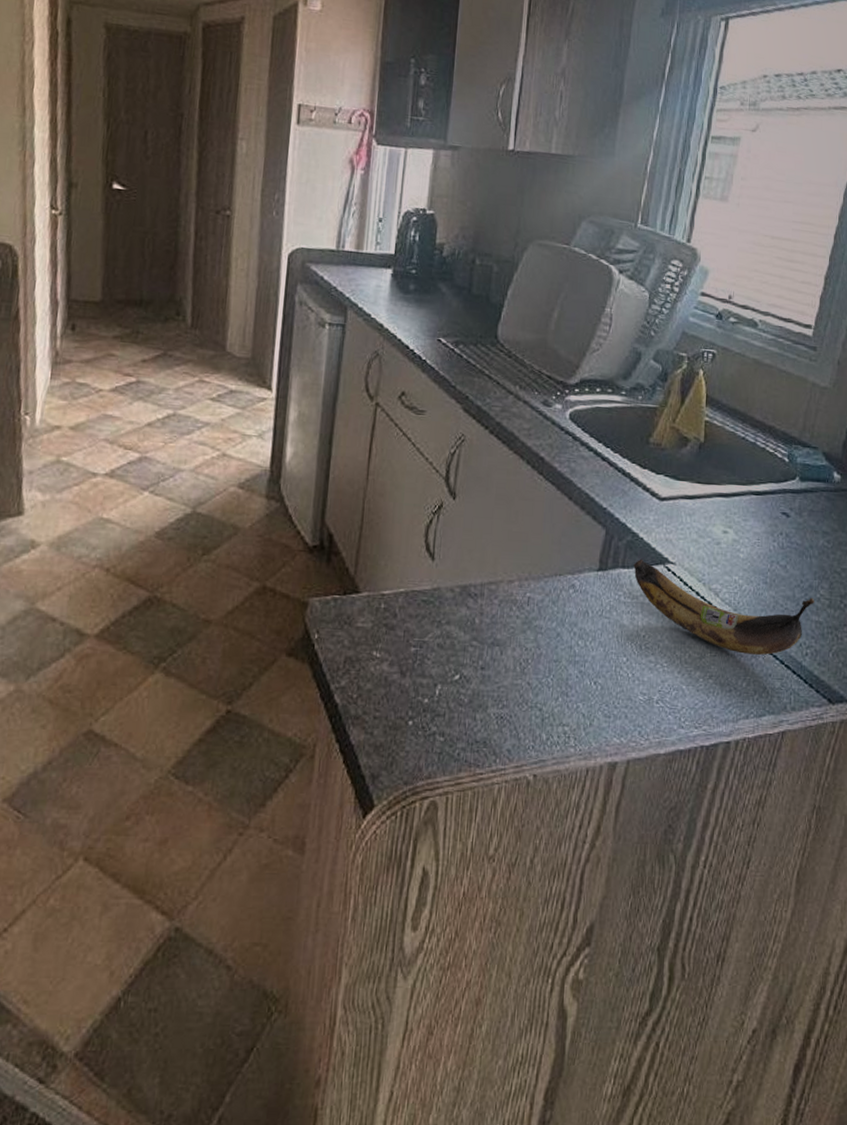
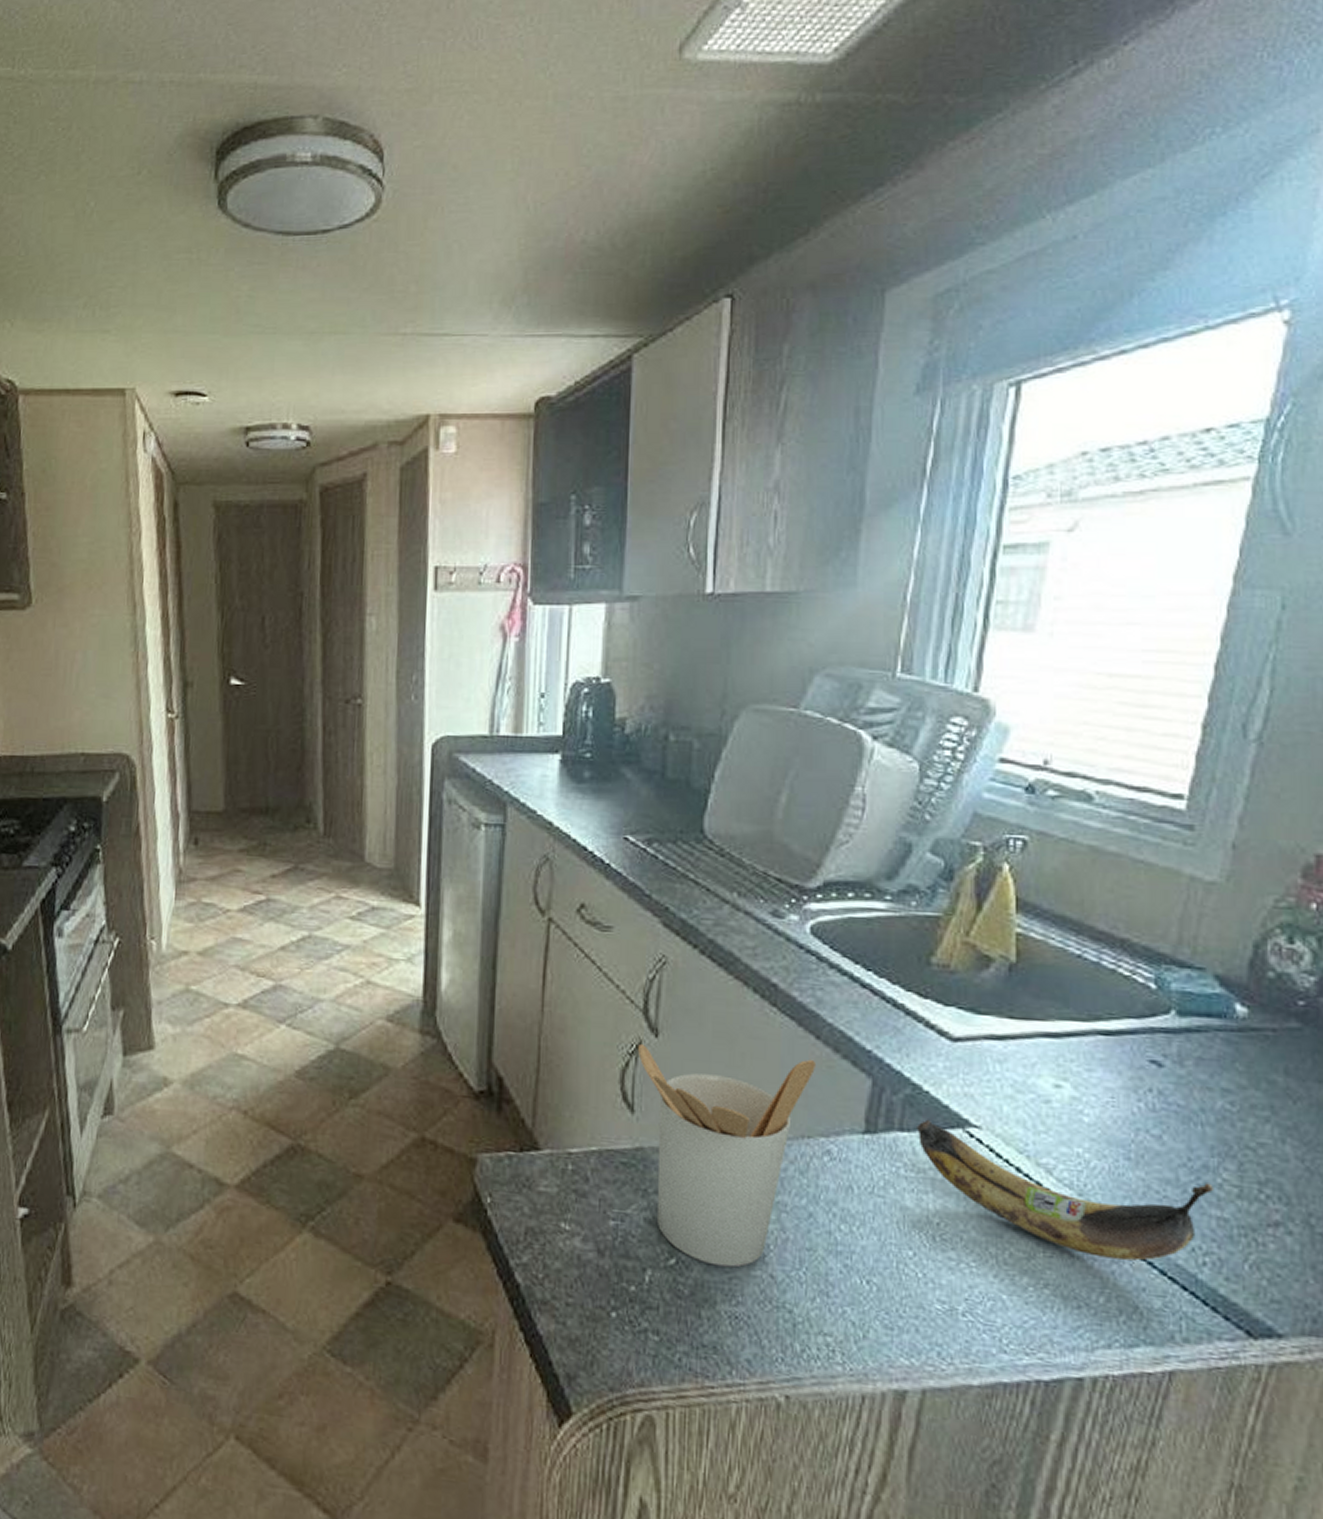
utensil holder: none [439,505,568,679] -> present [637,1044,815,1268]

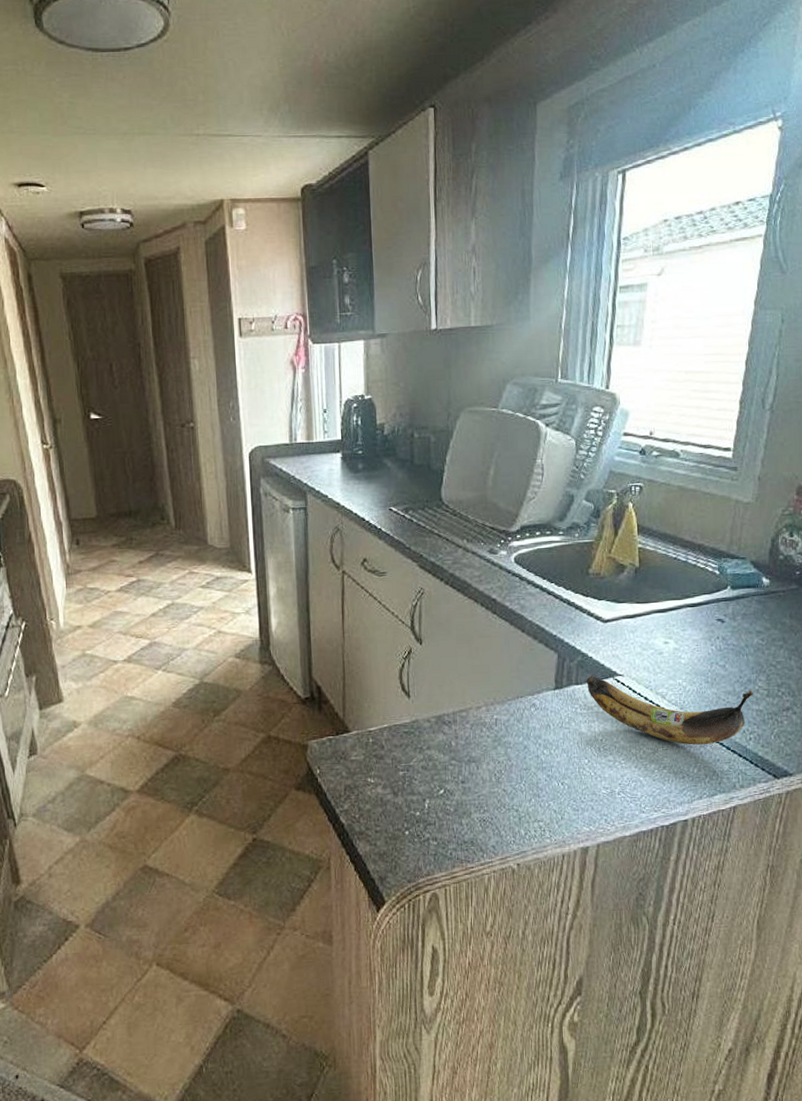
utensil holder: present [637,1044,815,1268] -> none [409,646,523,790]

